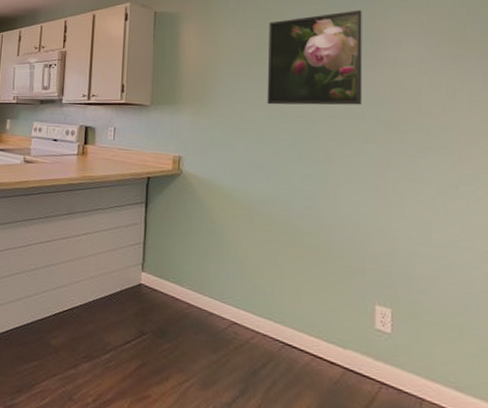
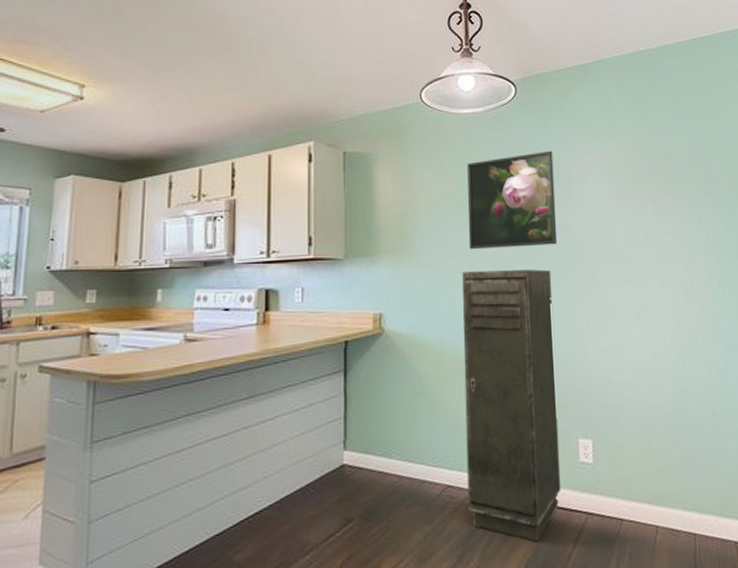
storage cabinet: none [253,125,354,398] -> present [462,269,562,542]

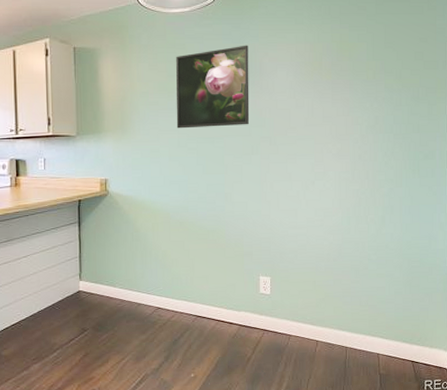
storage cabinet: present [462,269,562,542] -> none [170,145,245,349]

